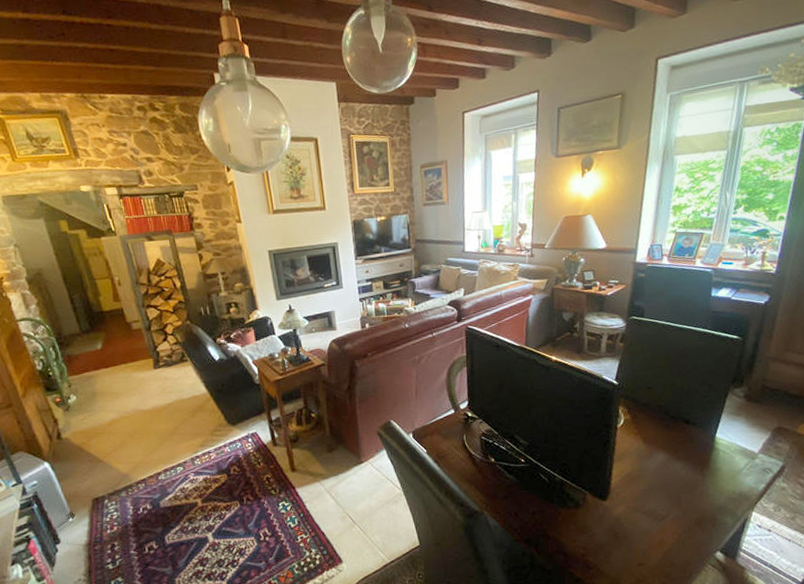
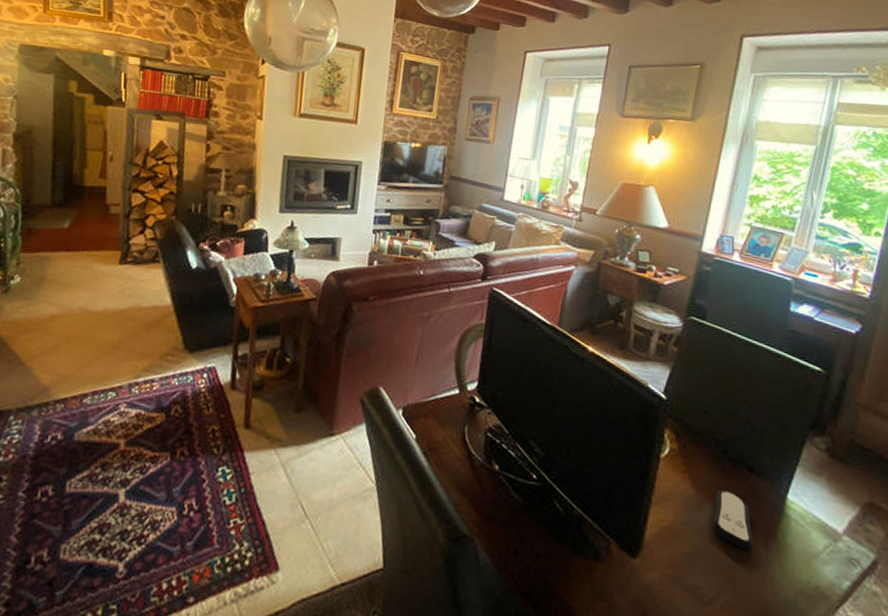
remote control: none [661,440,693,479] -> present [713,489,754,551]

